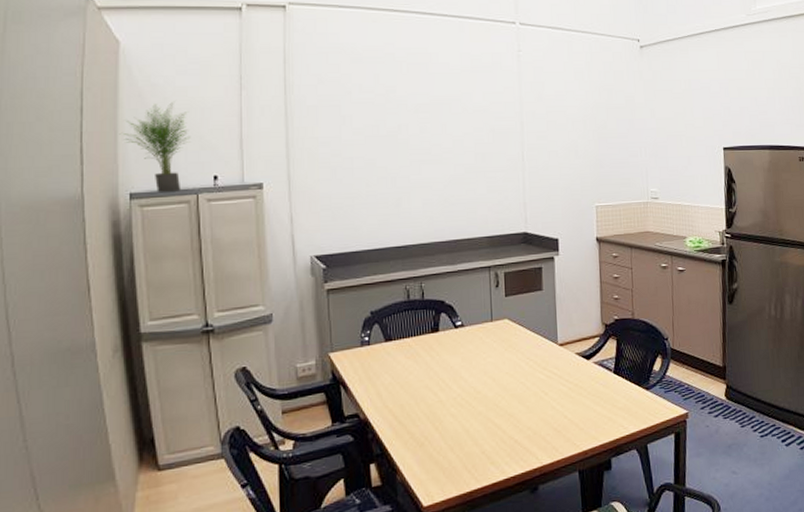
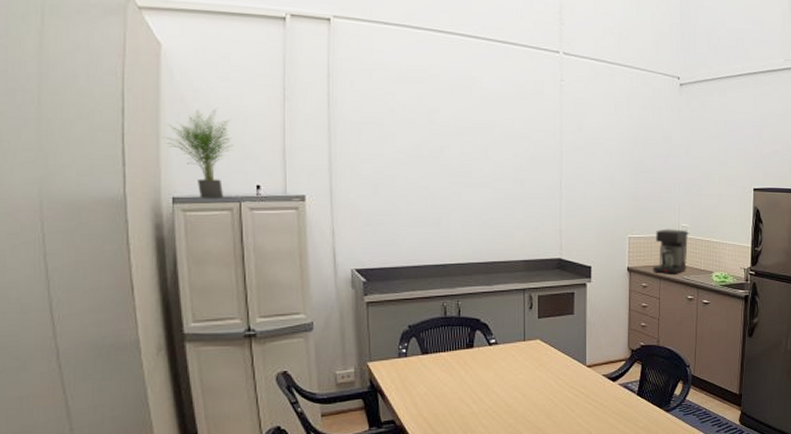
coffee maker: none [623,194,659,242] -> present [653,229,688,274]

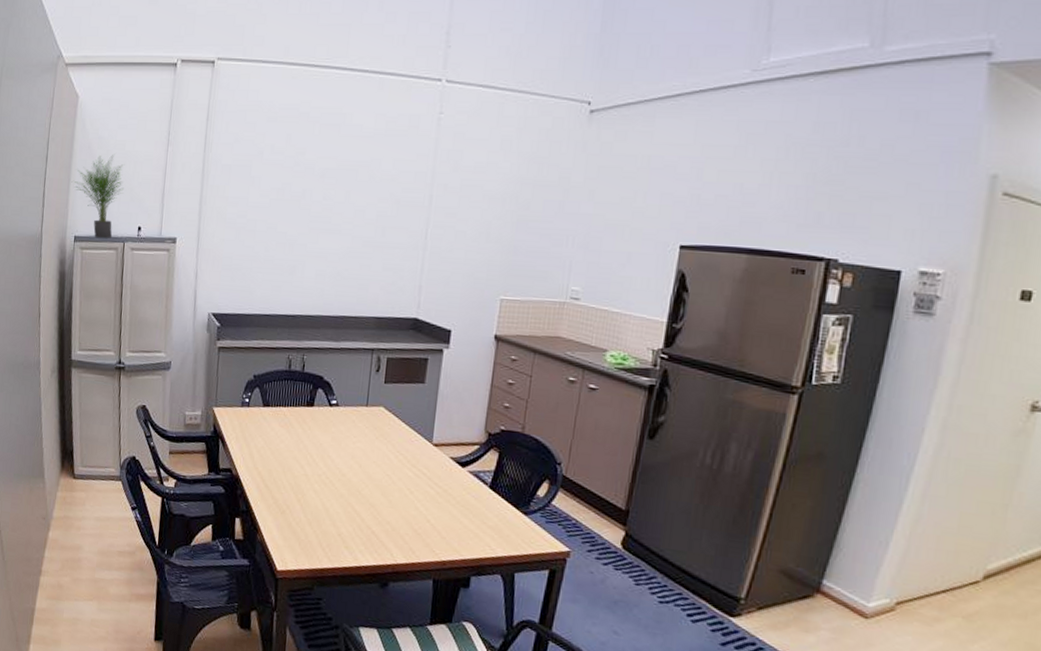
coffee maker: present [653,229,688,274] -> none [526,291,579,349]

